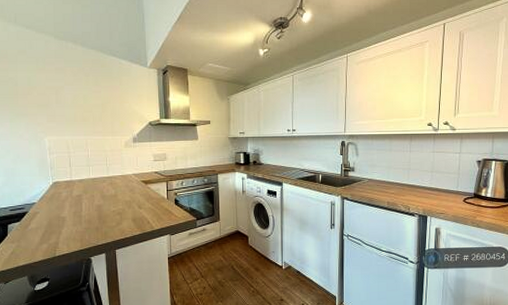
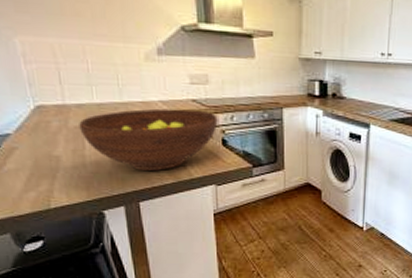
fruit bowl: none [79,179,172,226] -> present [79,108,218,172]

